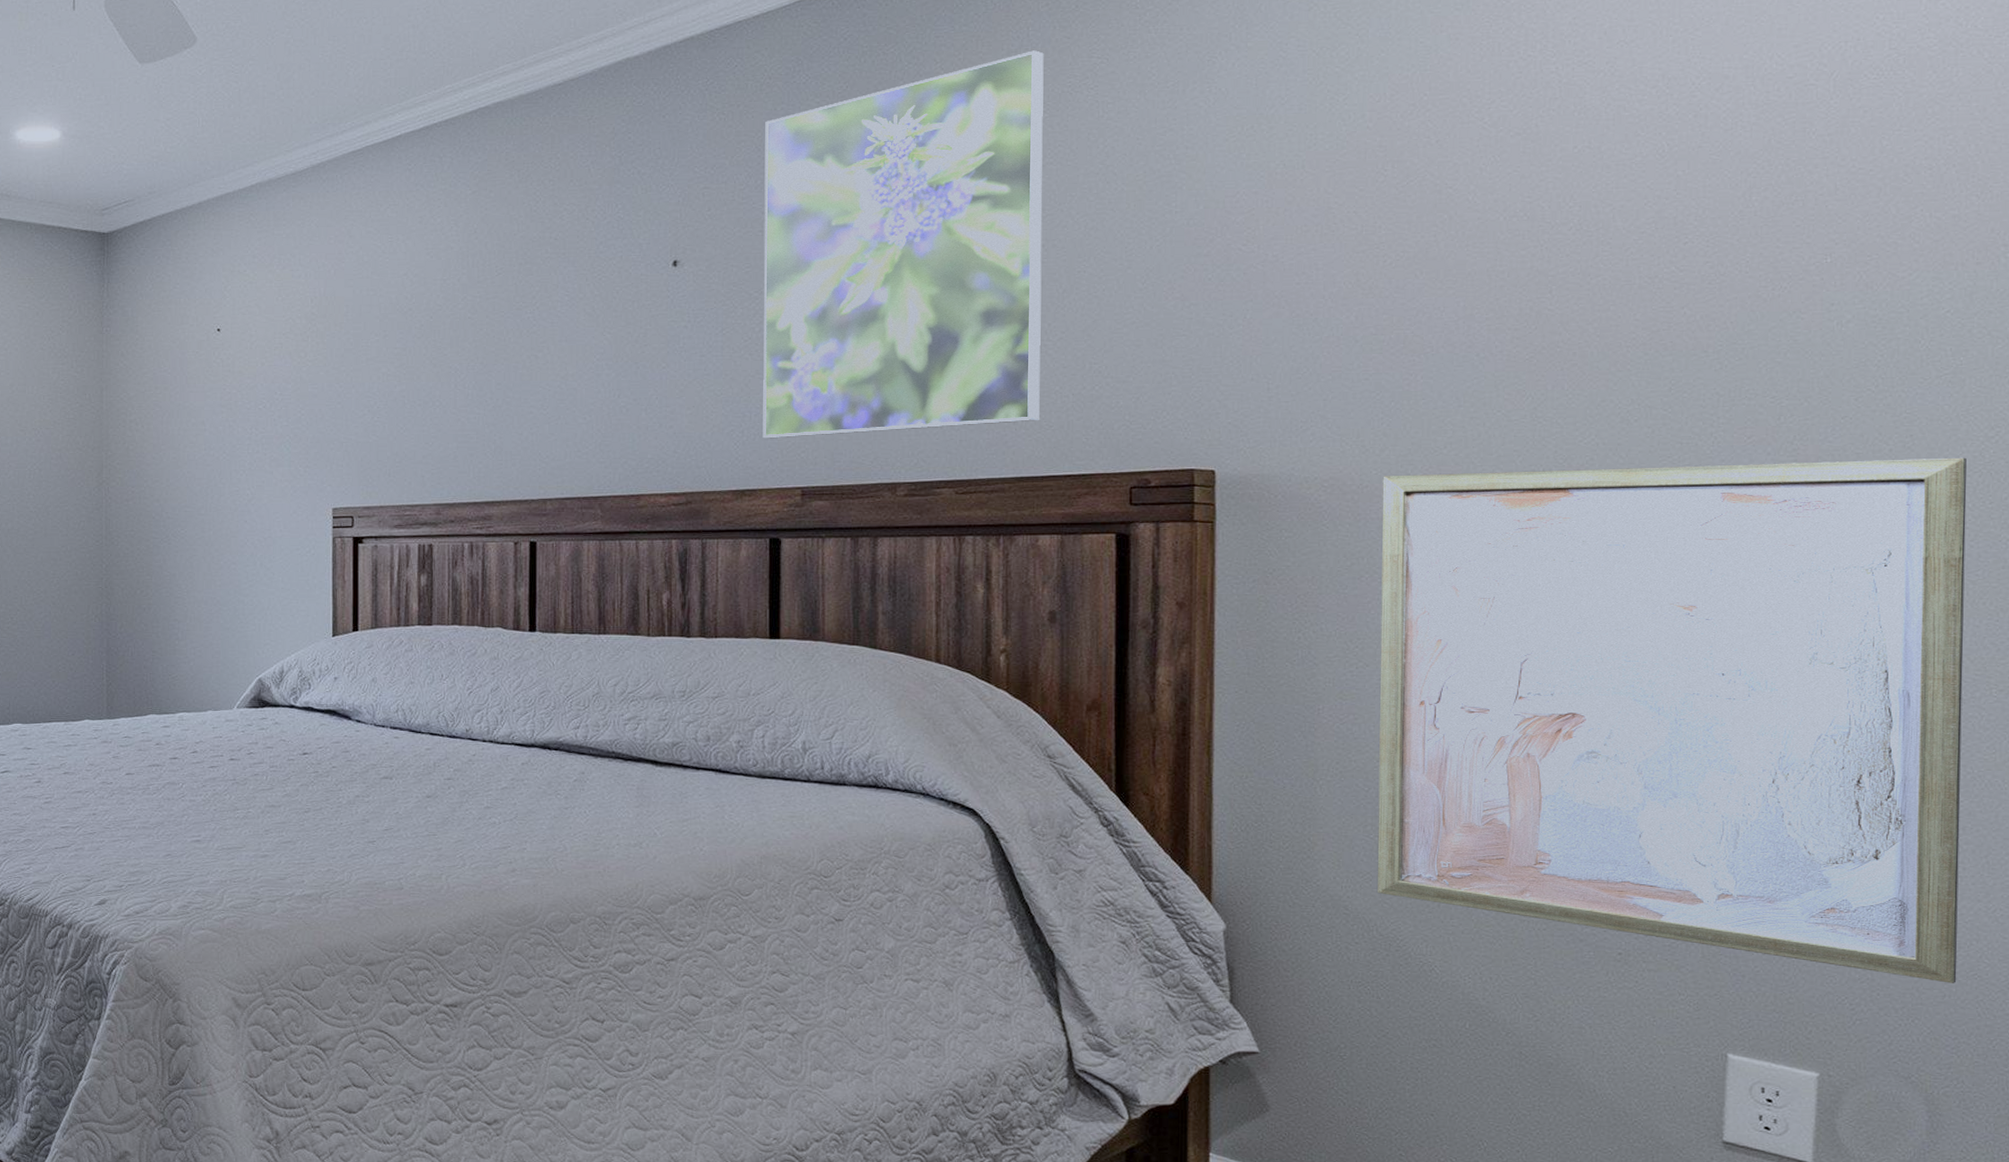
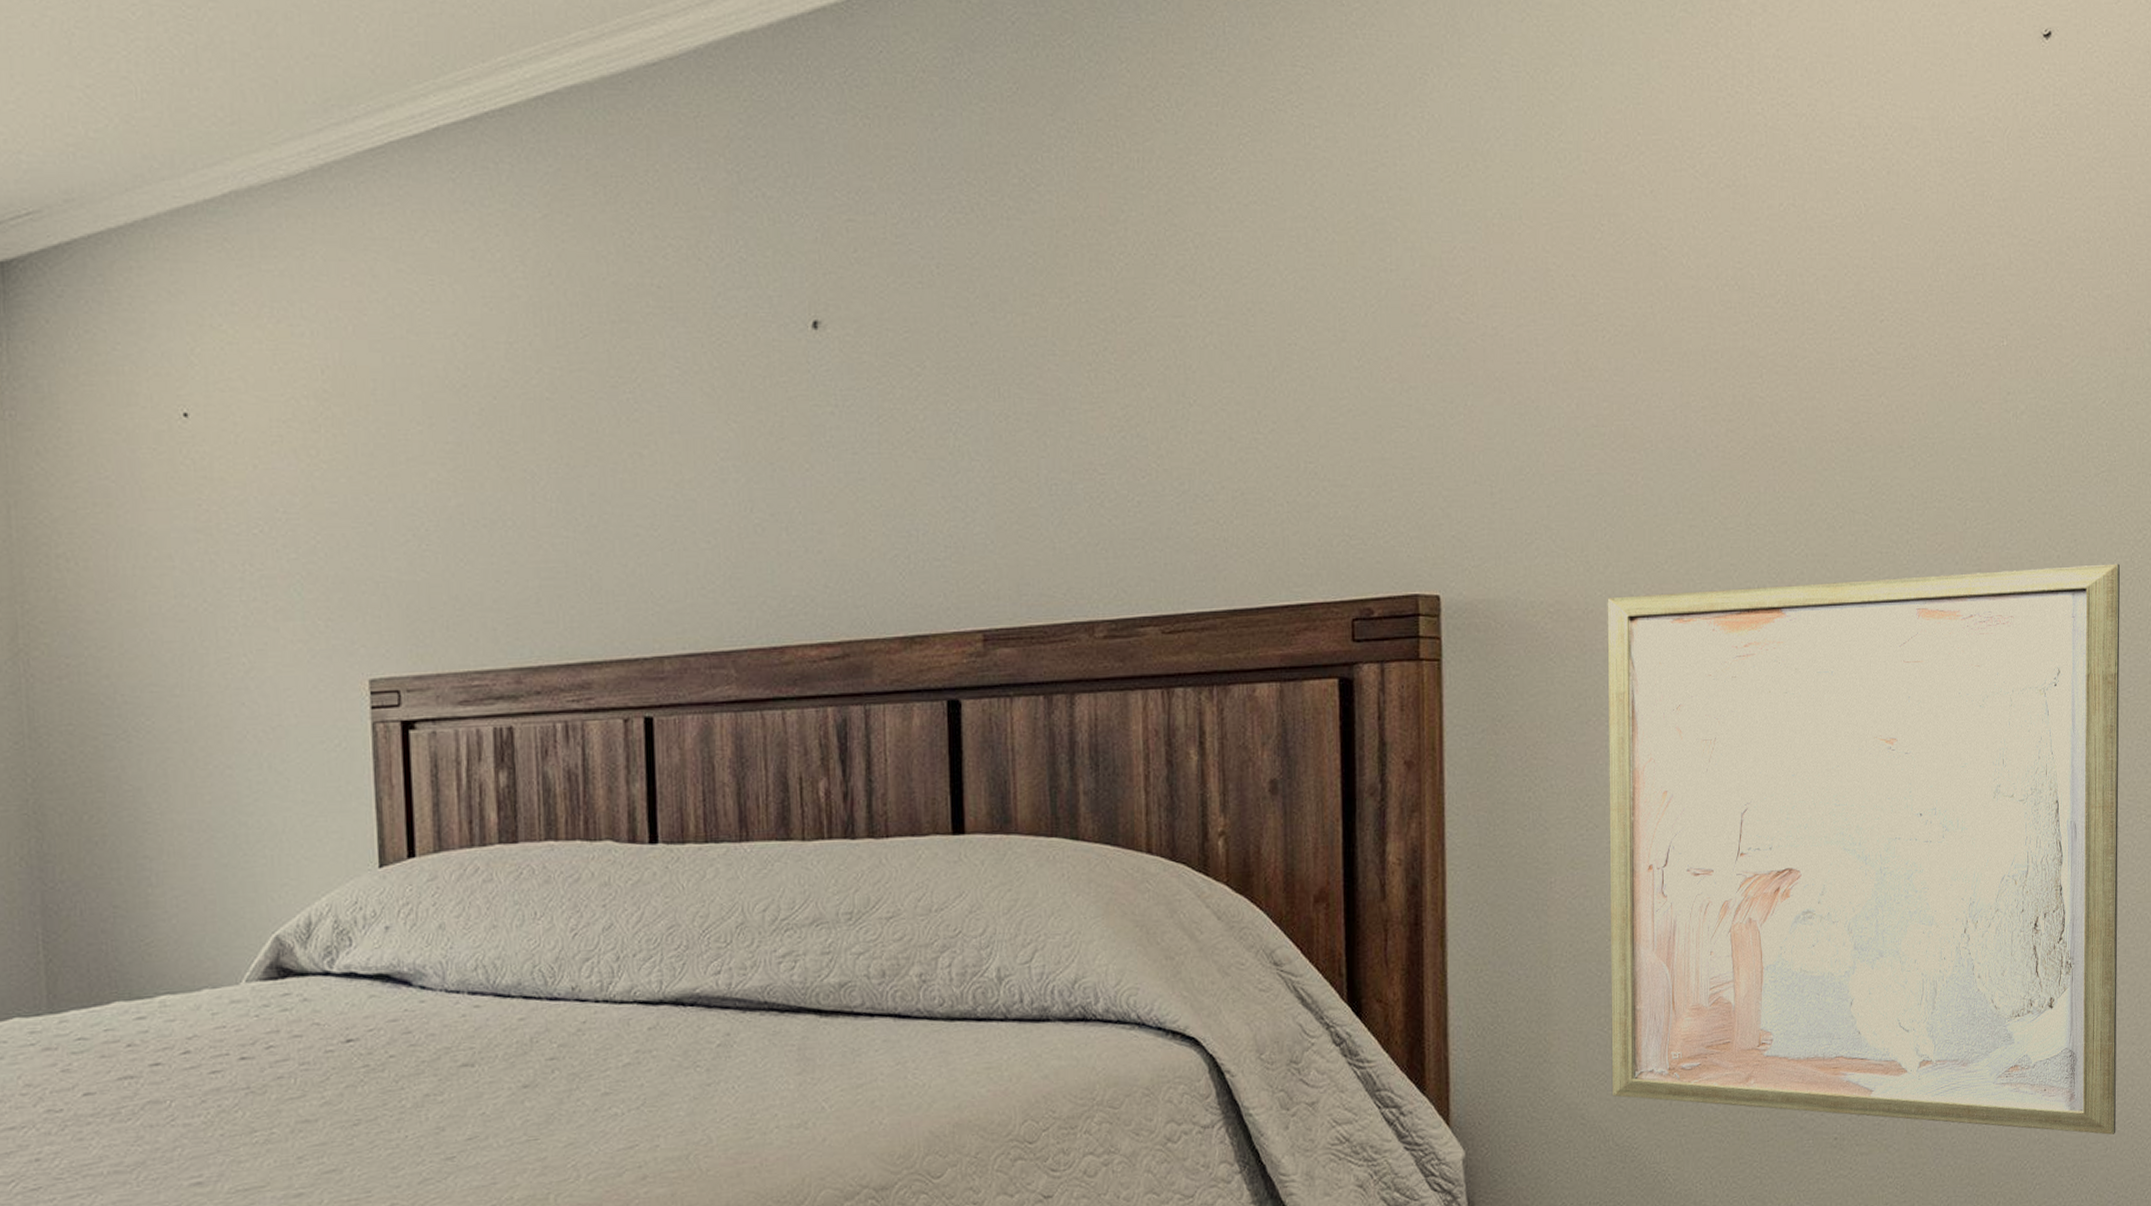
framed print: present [763,50,1044,439] -> none [920,53,1252,566]

